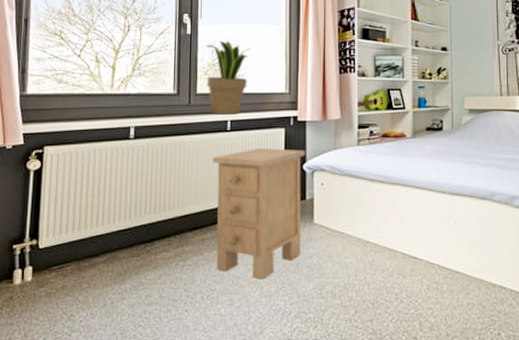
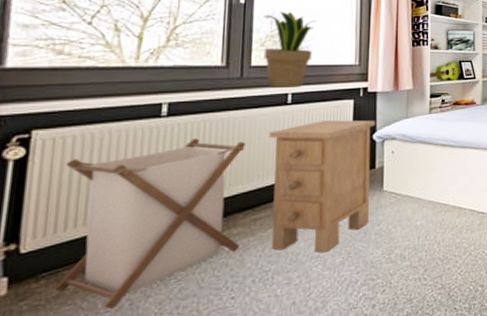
laundry basket: none [61,160,195,305] -> present [54,138,247,309]

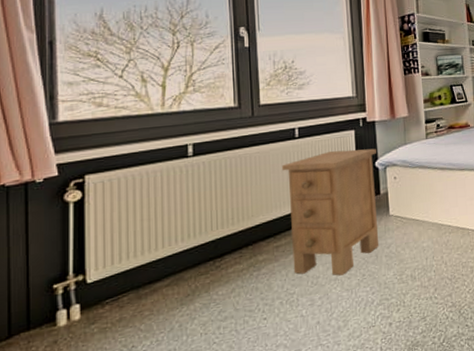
laundry basket: present [54,138,247,309] -> none [115,175,266,330]
potted plant: present [263,11,316,89] -> none [266,51,314,124]

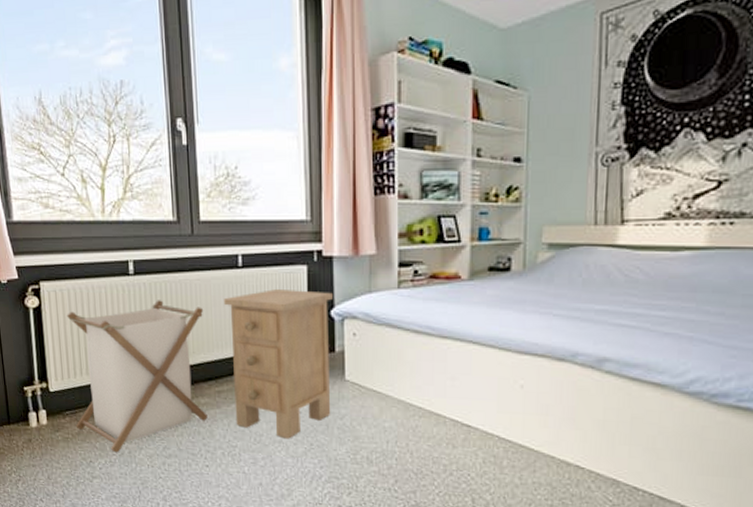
laundry basket: none [115,175,266,330] -> present [67,300,208,453]

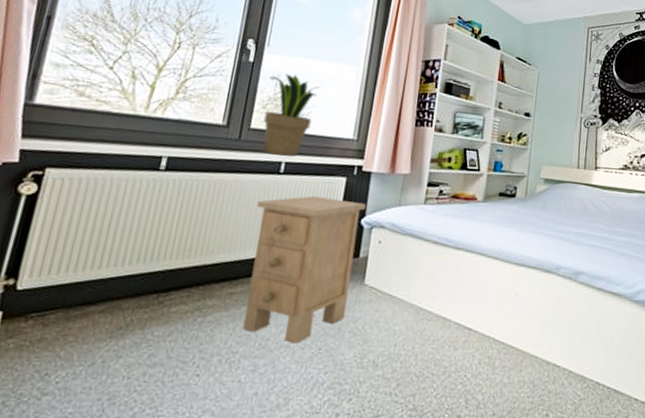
laundry basket: present [67,300,208,453] -> none [39,197,234,363]
potted plant: none [206,152,260,249] -> present [263,73,320,157]

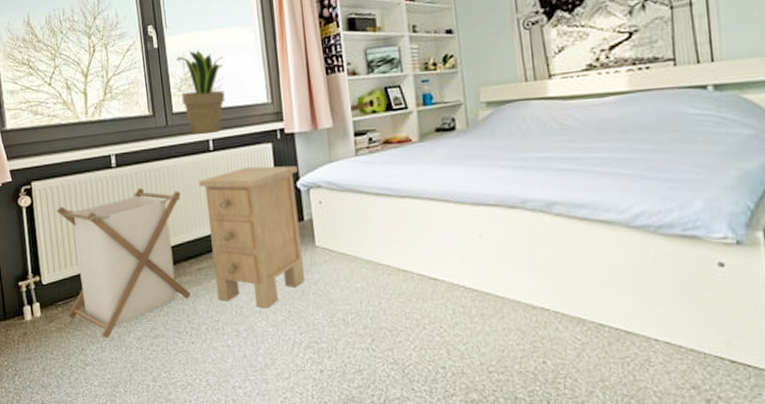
laundry basket: none [39,197,234,363] -> present [56,188,191,338]

